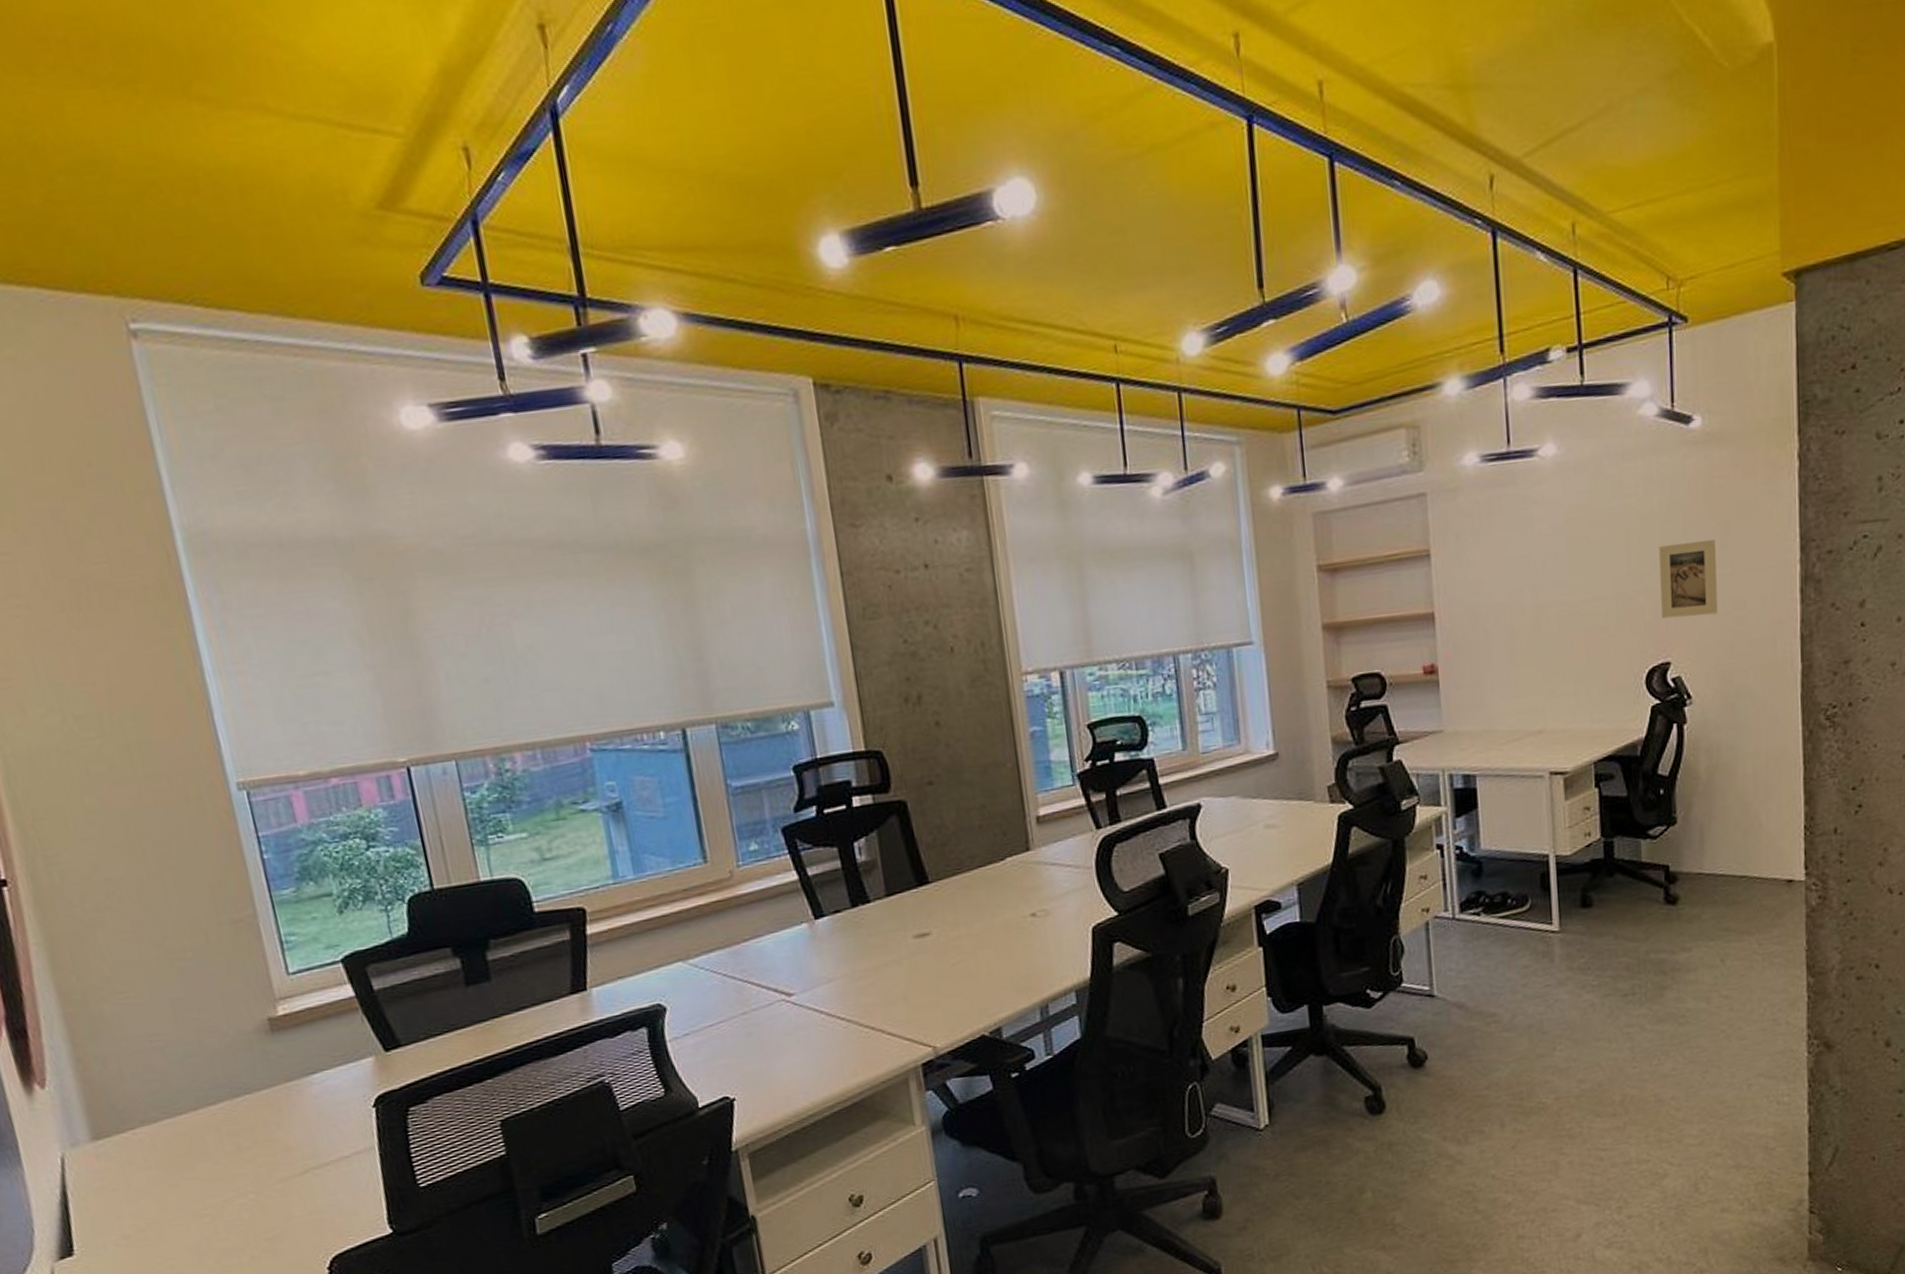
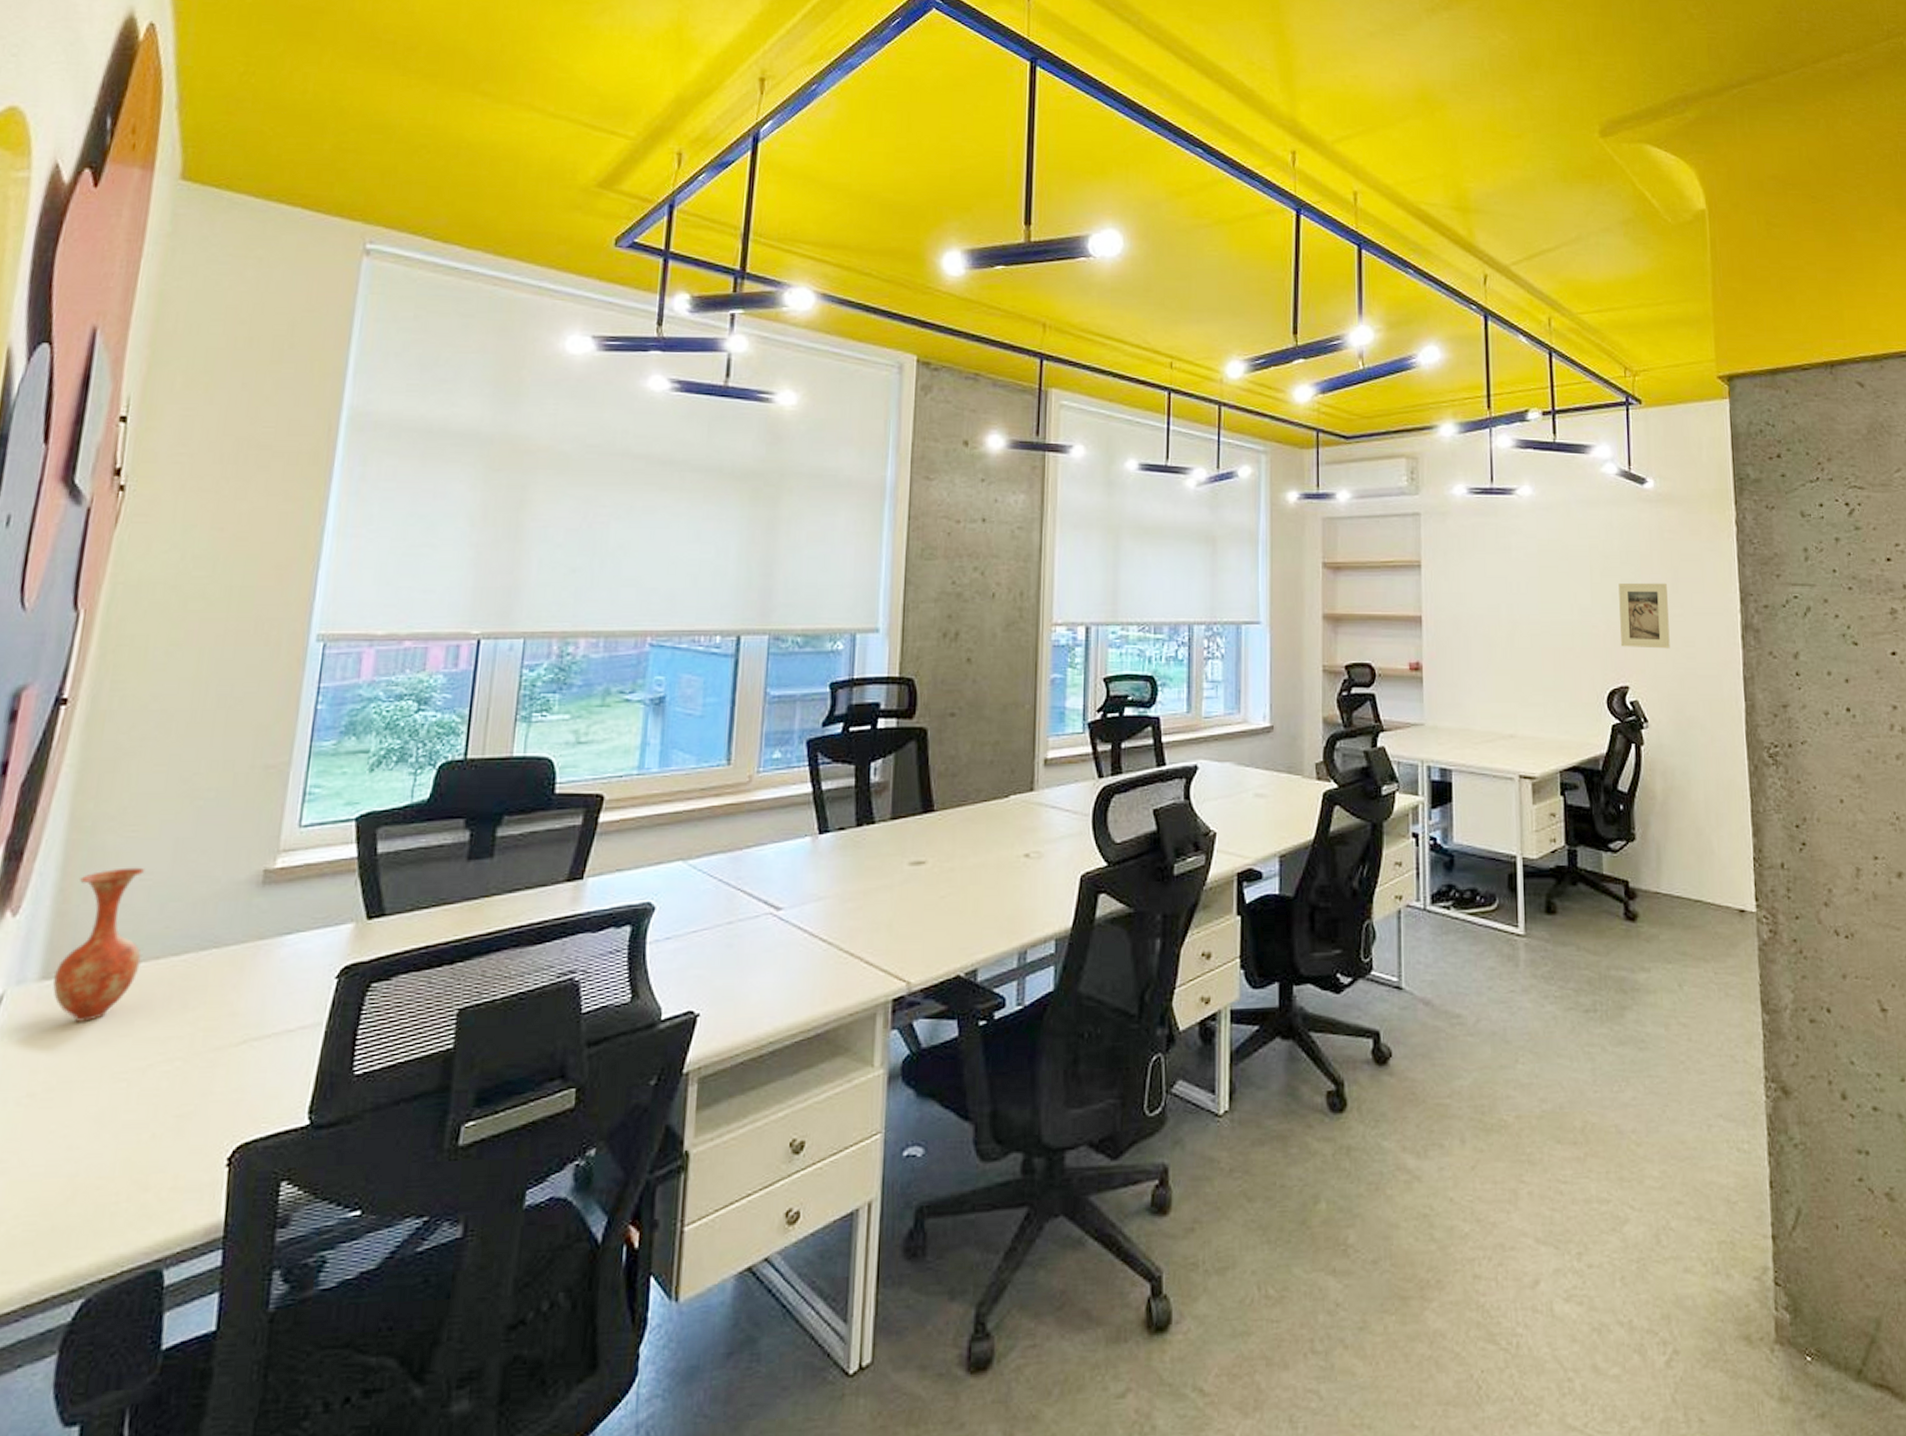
vase: none [92,1030,183,1173] -> present [53,867,146,1024]

